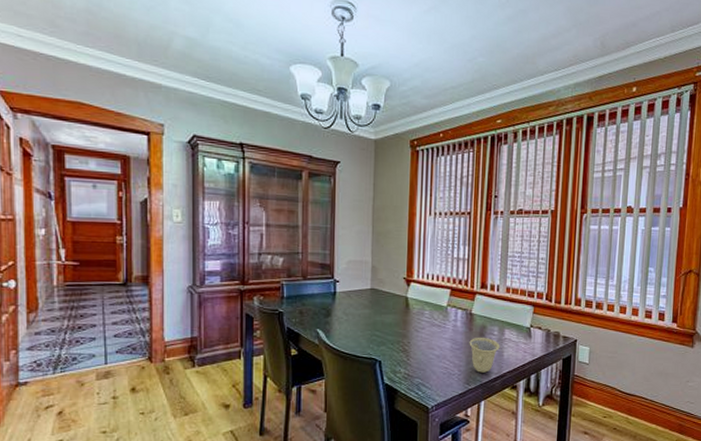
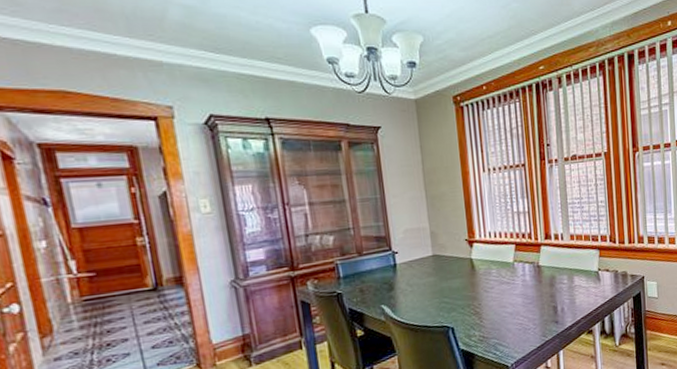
cup: present [469,337,500,373] -> none [540,287,571,323]

